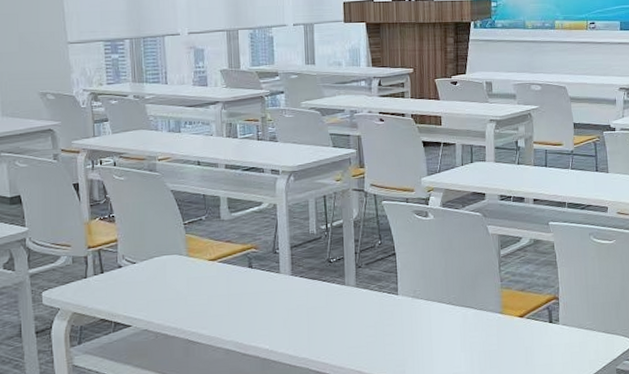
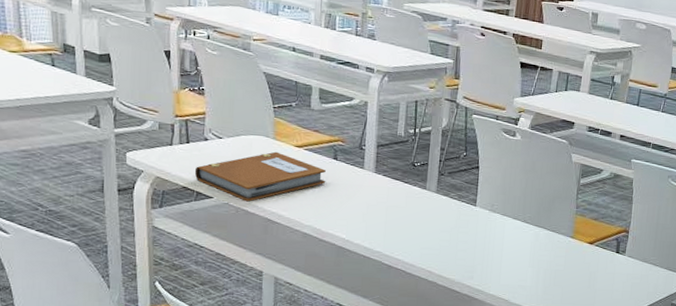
notebook: none [111,268,243,325] -> present [194,151,326,202]

